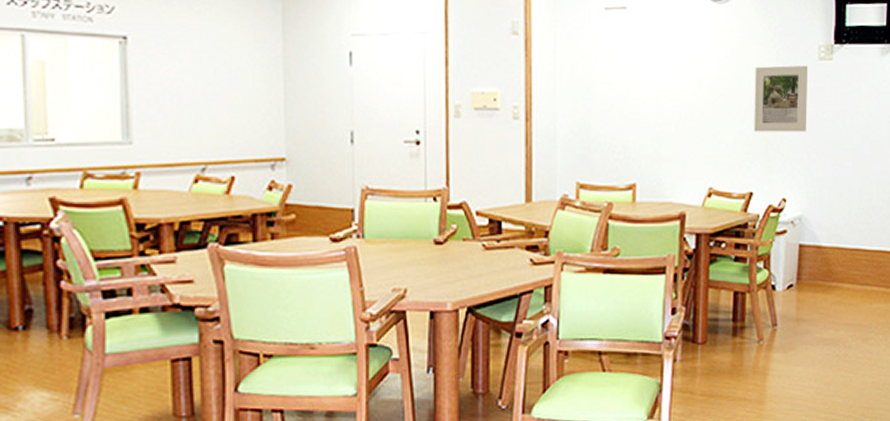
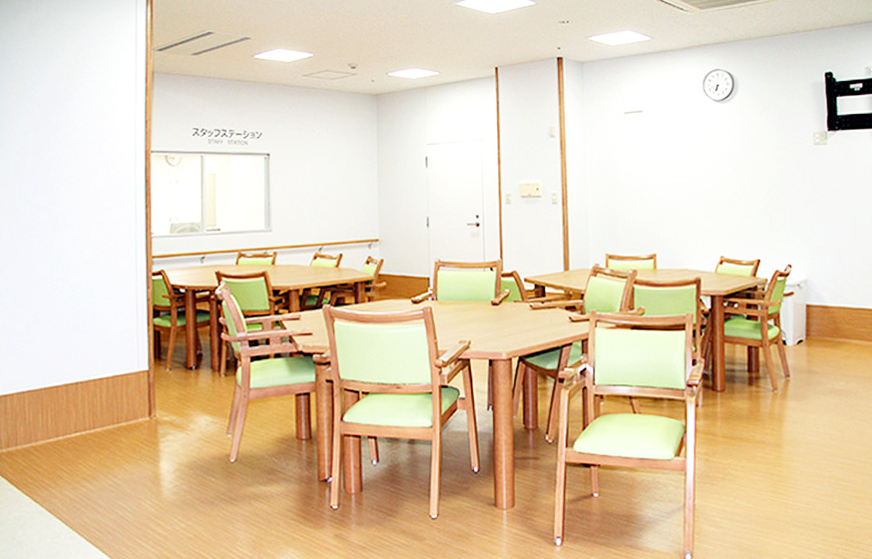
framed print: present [754,65,808,132] -> none [756,150,807,208]

